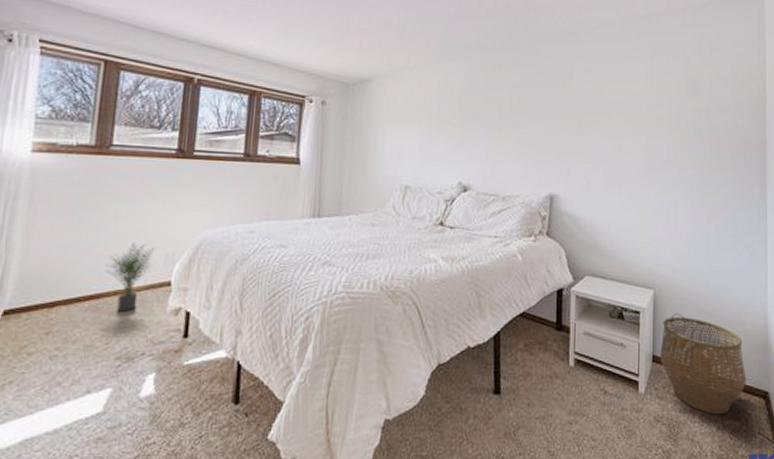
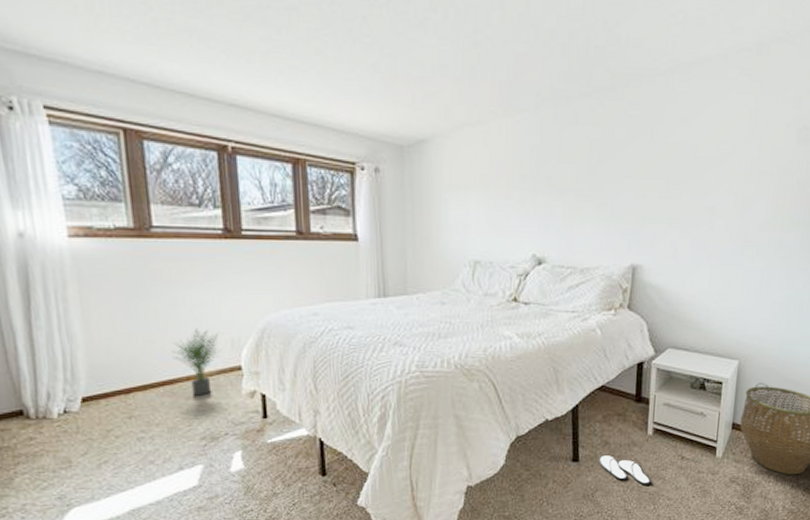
slippers: none [520,388,574,423] -> present [598,455,651,485]

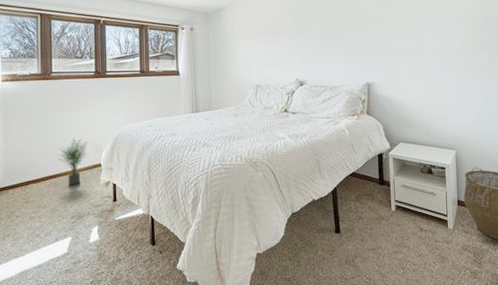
slippers: present [598,455,651,485] -> none [355,228,398,253]

